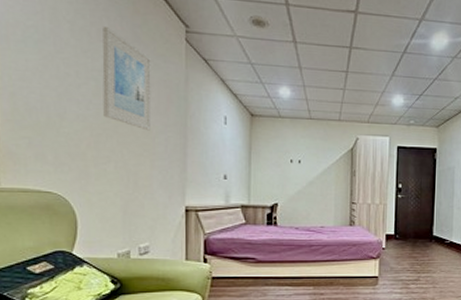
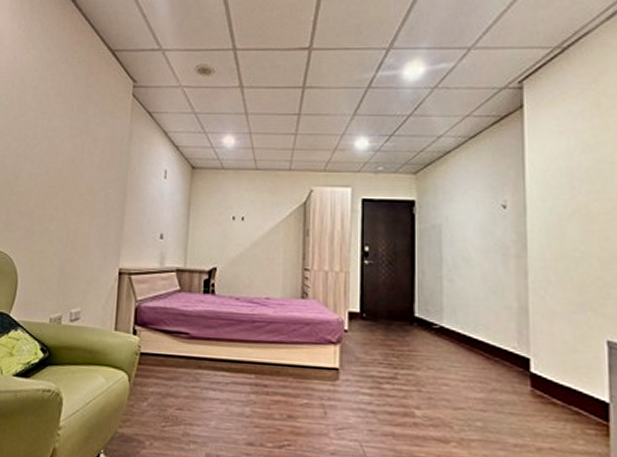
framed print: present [102,25,152,131] -> none [52,88,99,188]

